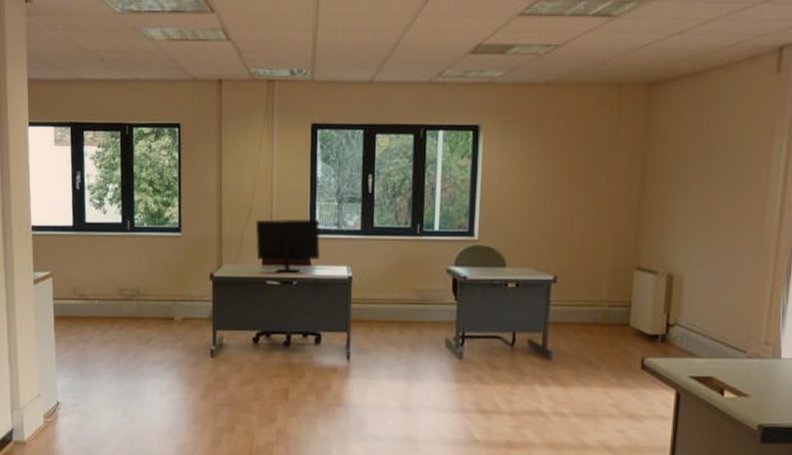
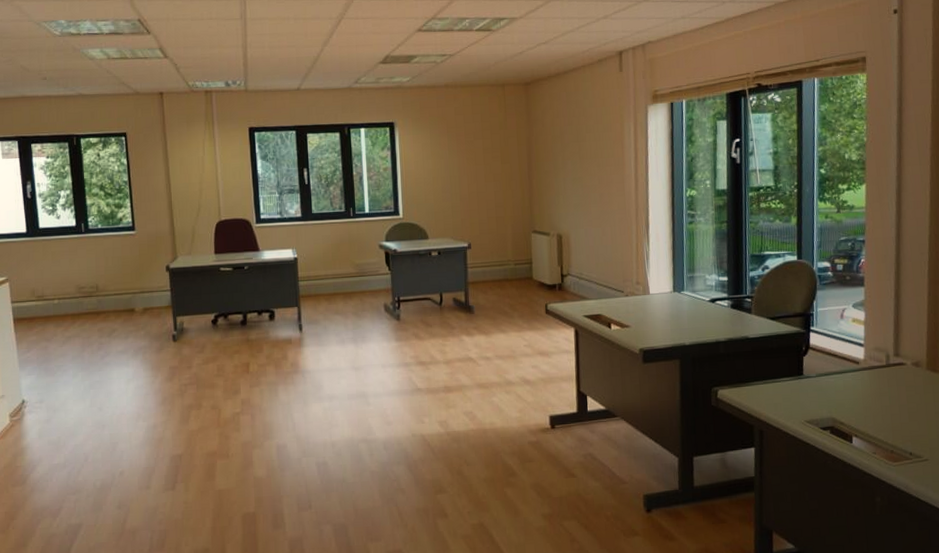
monitor: present [255,219,320,273] -> none [205,210,266,261]

